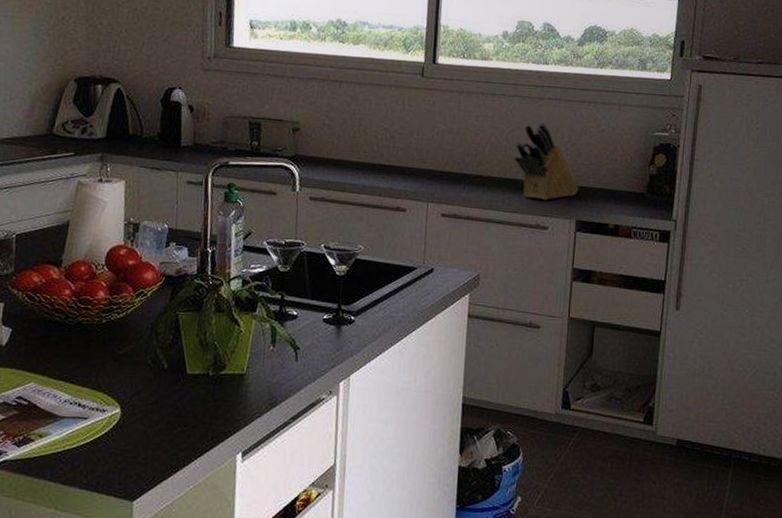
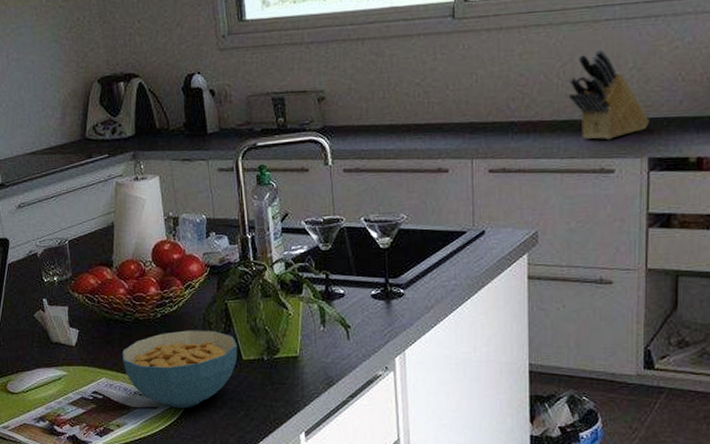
cereal bowl: none [56,338,184,421] -> present [122,330,238,409]

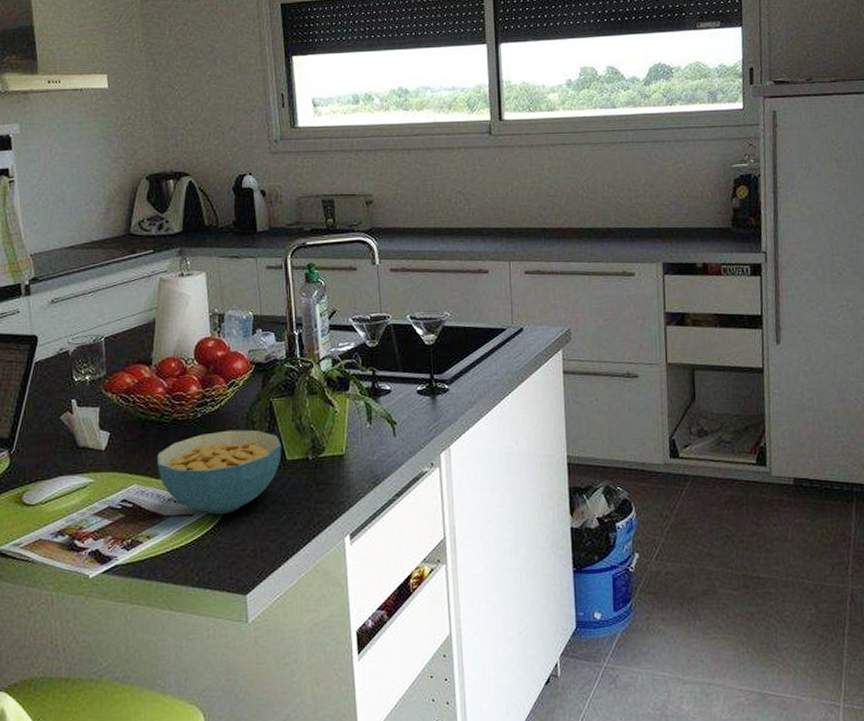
knife block: present [568,49,650,141] -> none [591,167,662,247]

